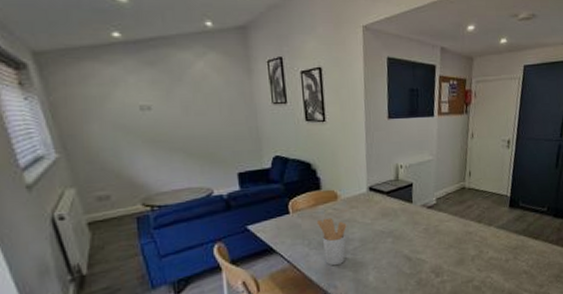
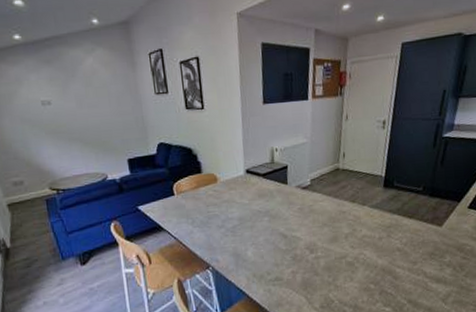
utensil holder: present [316,217,347,266] -> none [198,198,227,242]

